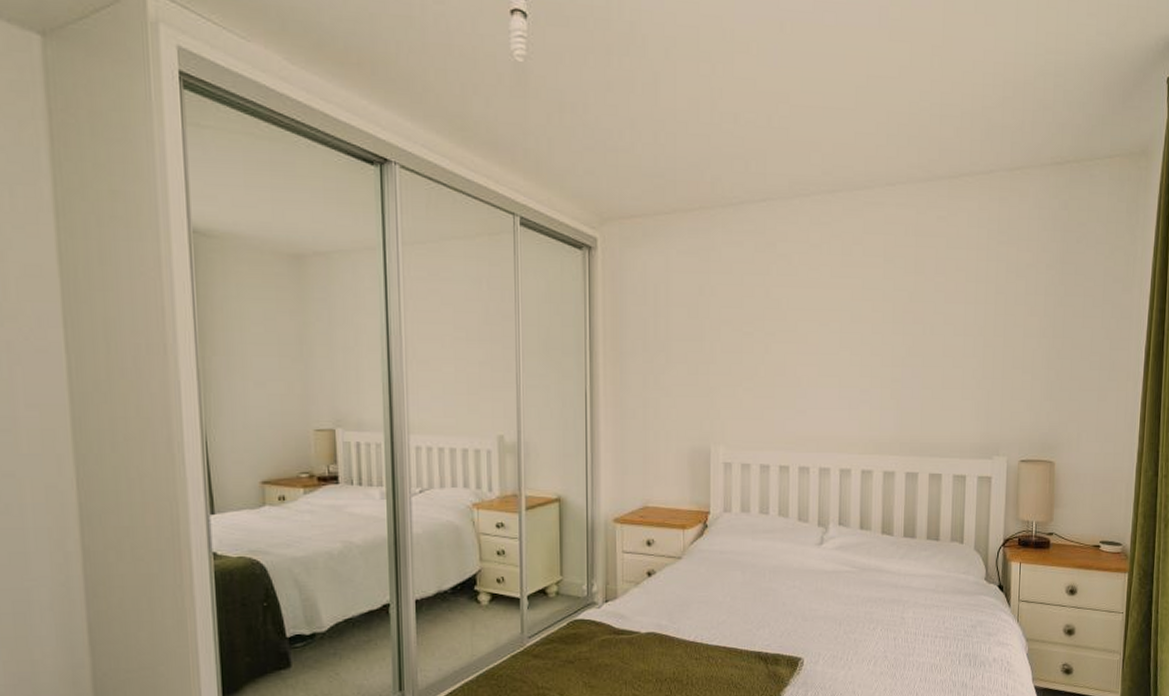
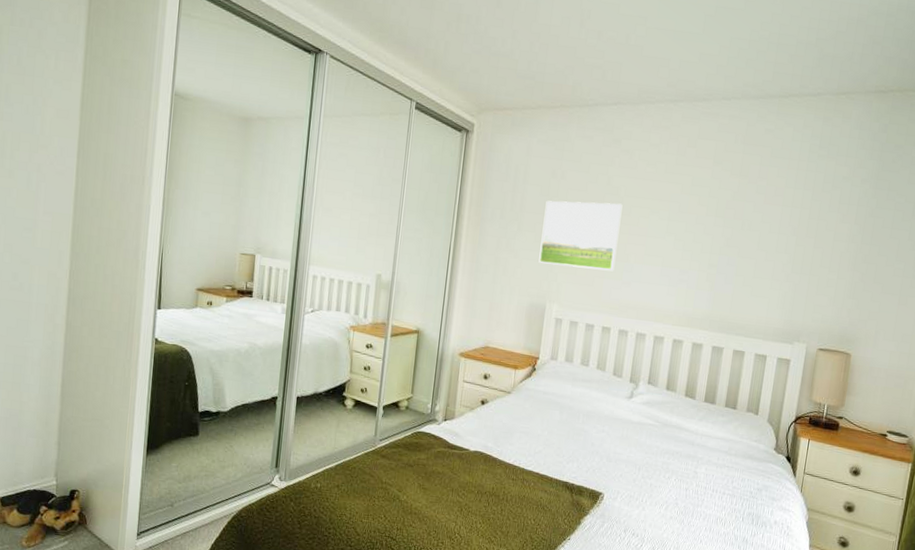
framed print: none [696,318,787,400] -> present [538,200,623,272]

